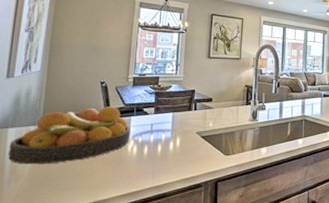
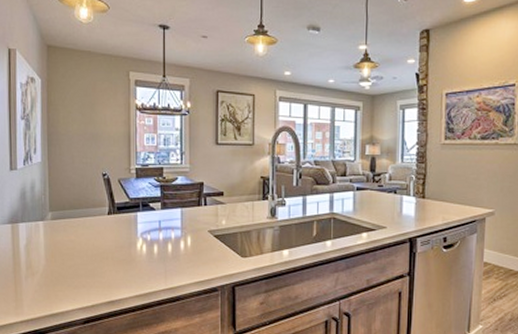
fruit bowl: present [8,106,130,165] -> none [22,201,138,261]

